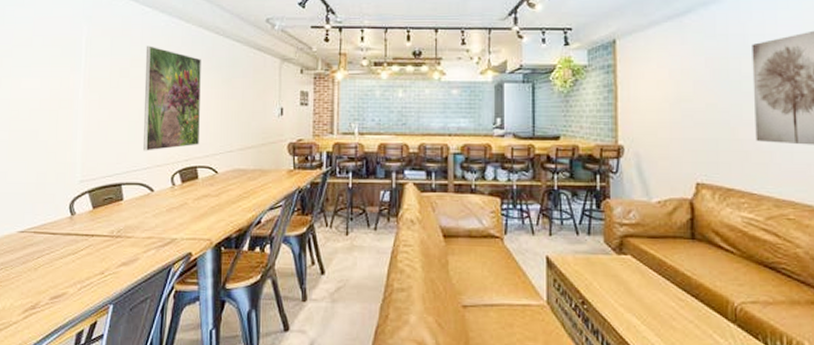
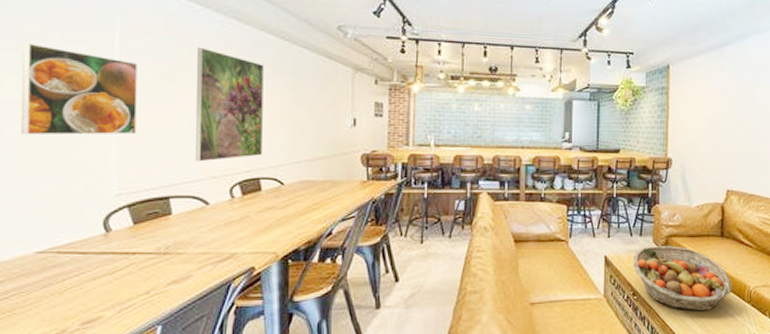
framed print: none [12,50,99,128] -> present [22,43,137,135]
fruit basket: none [581,247,710,329] -> present [633,246,732,311]

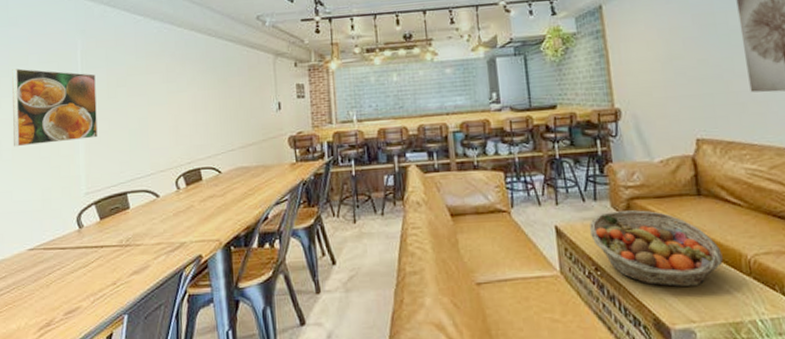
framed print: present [195,47,264,162] -> none [140,53,200,158]

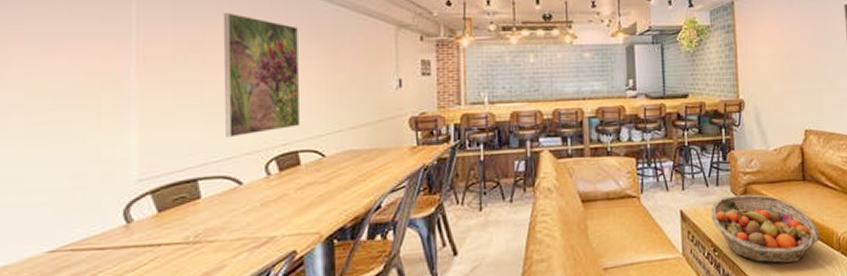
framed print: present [12,68,98,147] -> none [28,20,158,121]
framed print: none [140,53,200,158] -> present [223,12,299,138]

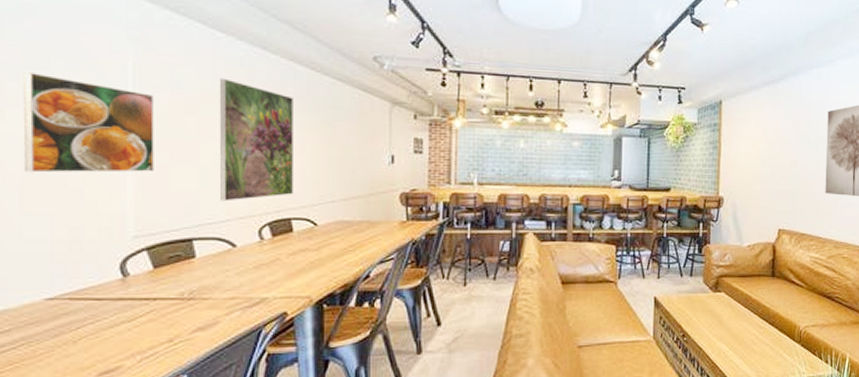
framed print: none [28,20,158,121] -> present [24,72,154,173]
fruit basket: present [711,194,819,264] -> none [683,286,782,352]

